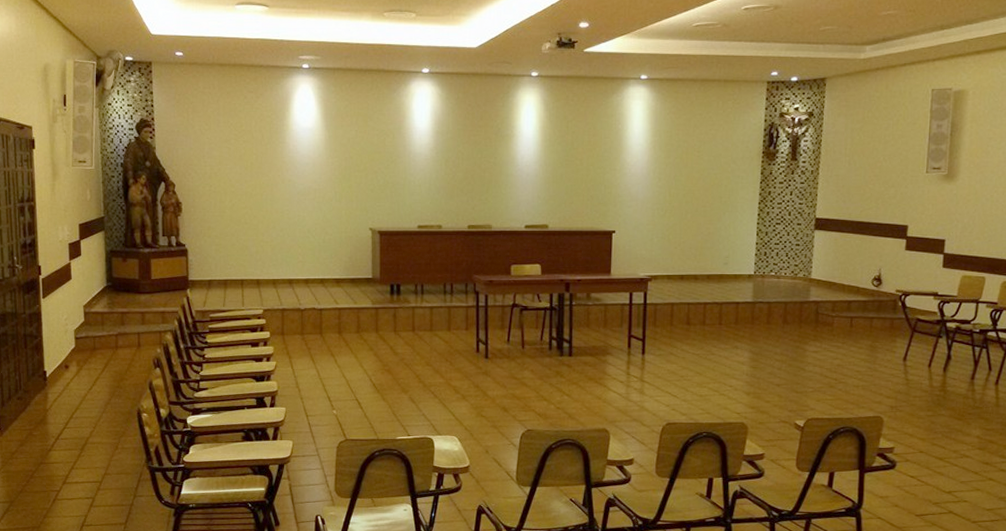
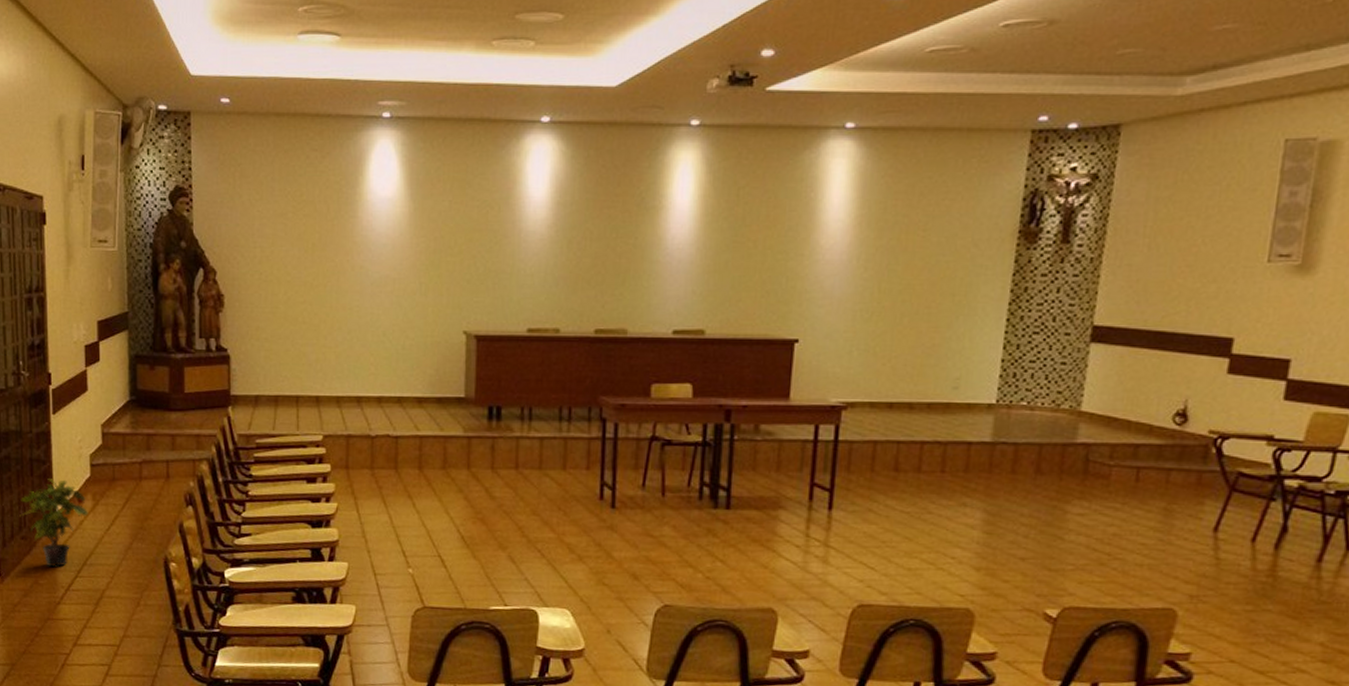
potted plant: none [16,350,74,421] -> present [19,479,88,567]

